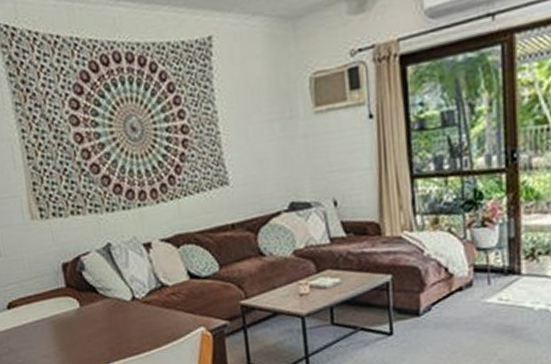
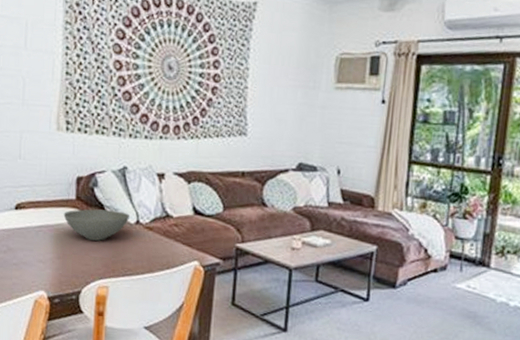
bowl: none [56,290,125,326] -> present [63,209,131,241]

